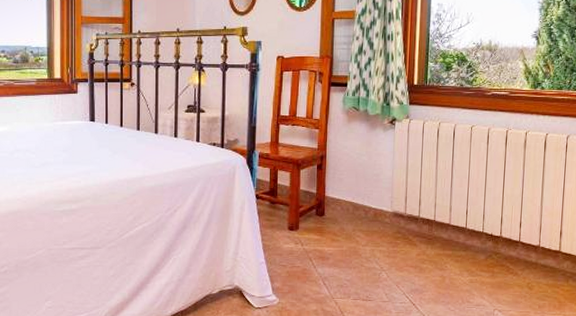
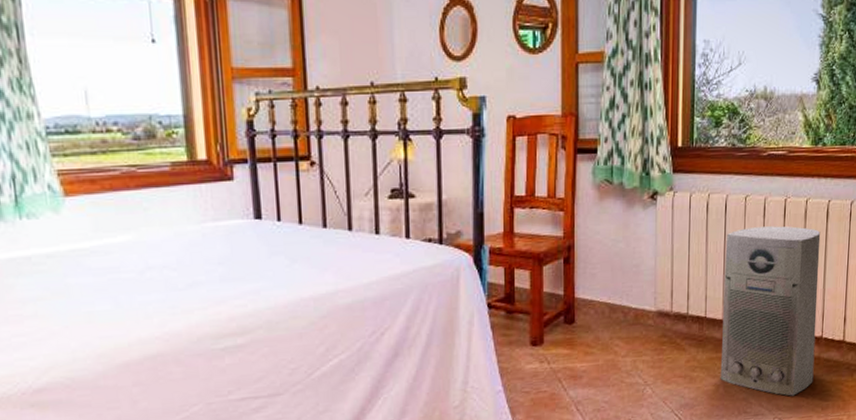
air purifier: none [446,151,539,293] -> present [720,226,821,396]

